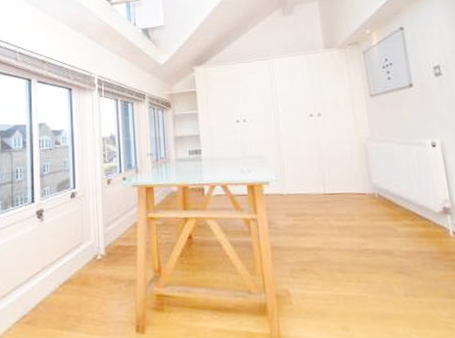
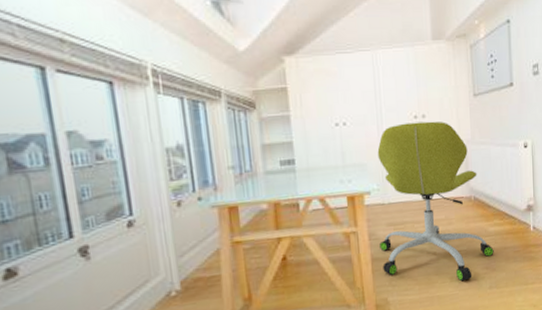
office chair: none [275,119,407,283] -> present [377,121,494,282]

